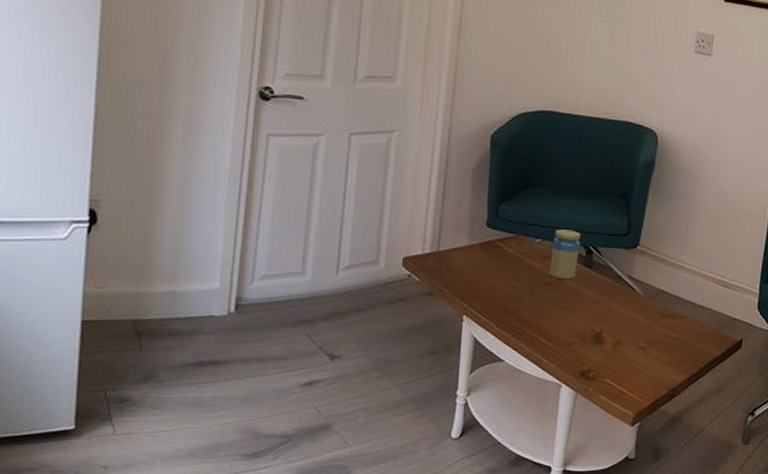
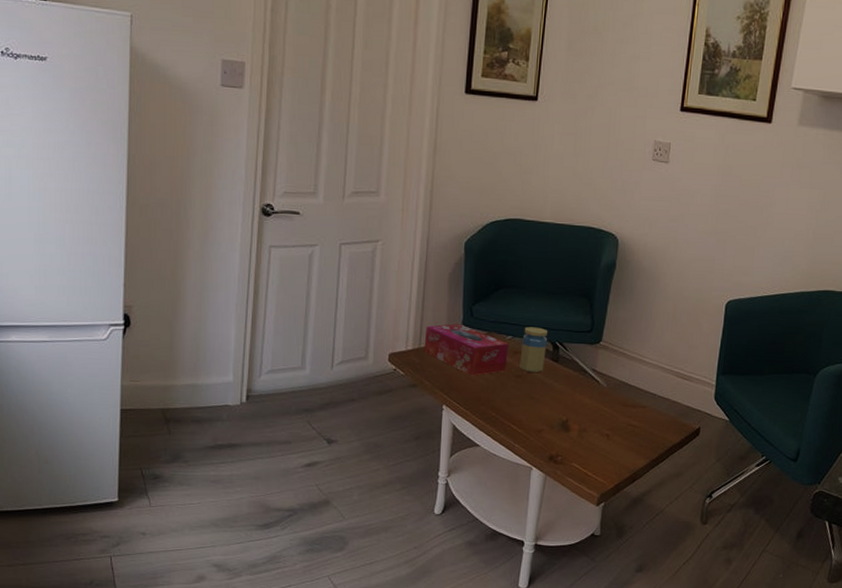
tissue box: none [443,225,537,283] -> present [424,324,508,376]

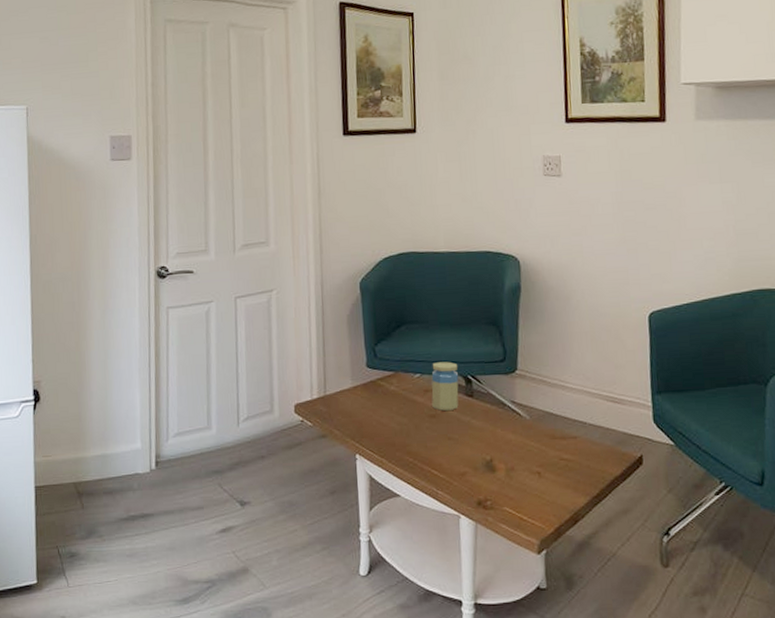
tissue box: present [424,324,508,376] -> none [329,366,418,420]

